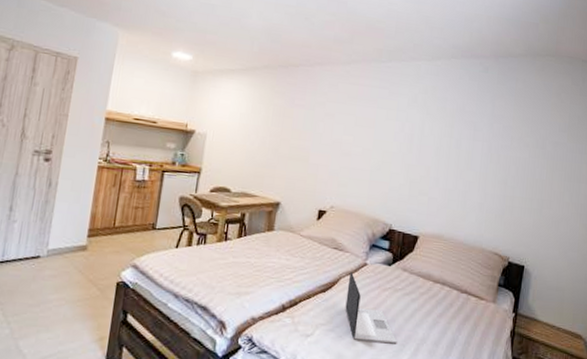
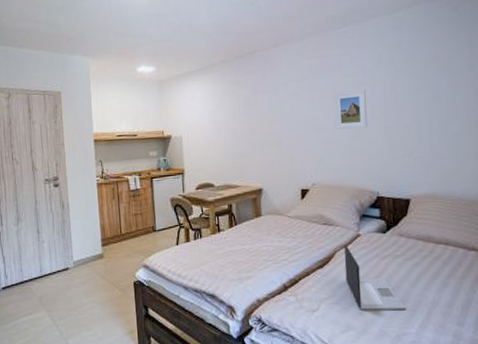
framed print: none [363,122,398,162] -> present [334,89,368,129]

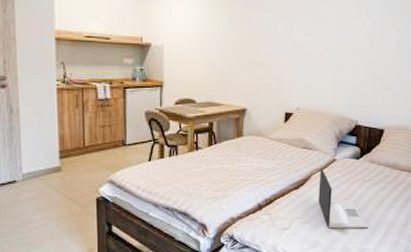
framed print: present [334,89,368,129] -> none [325,20,358,59]

